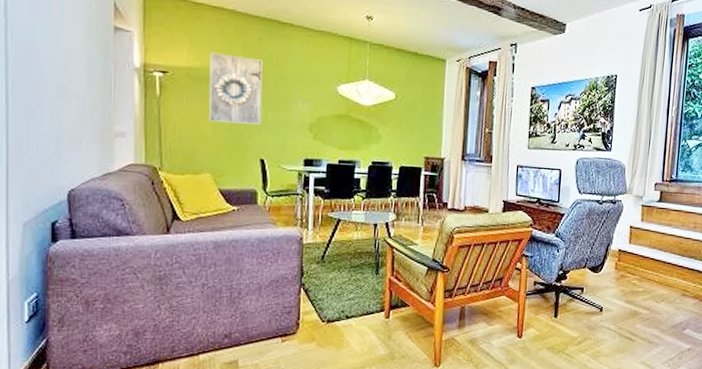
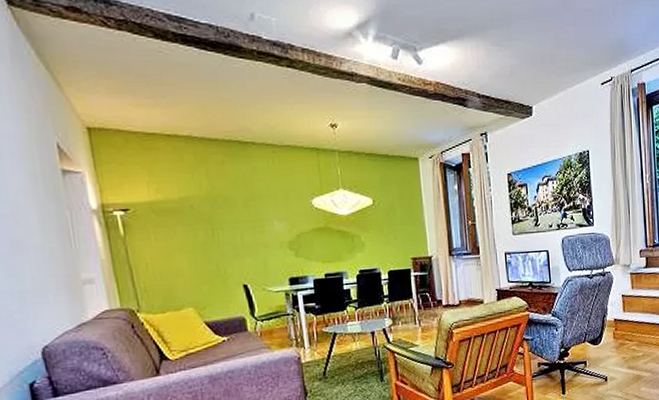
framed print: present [209,52,263,125] -> none [171,182,238,254]

